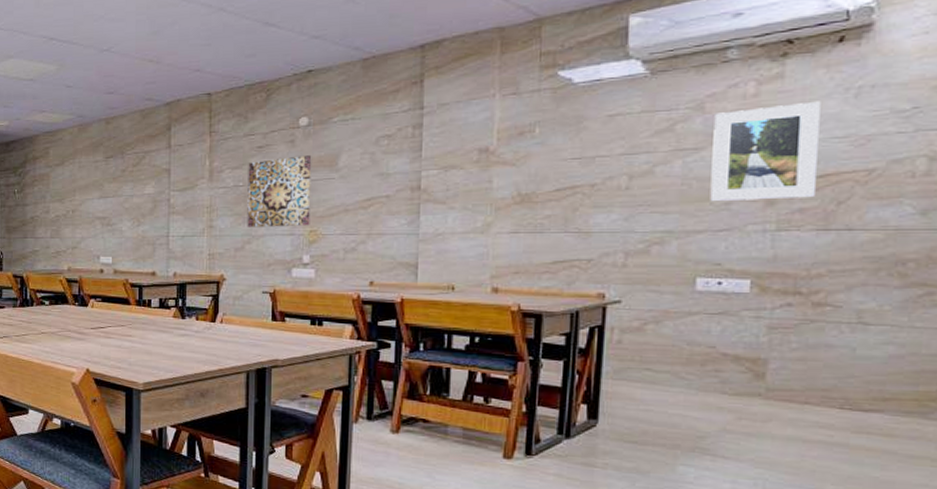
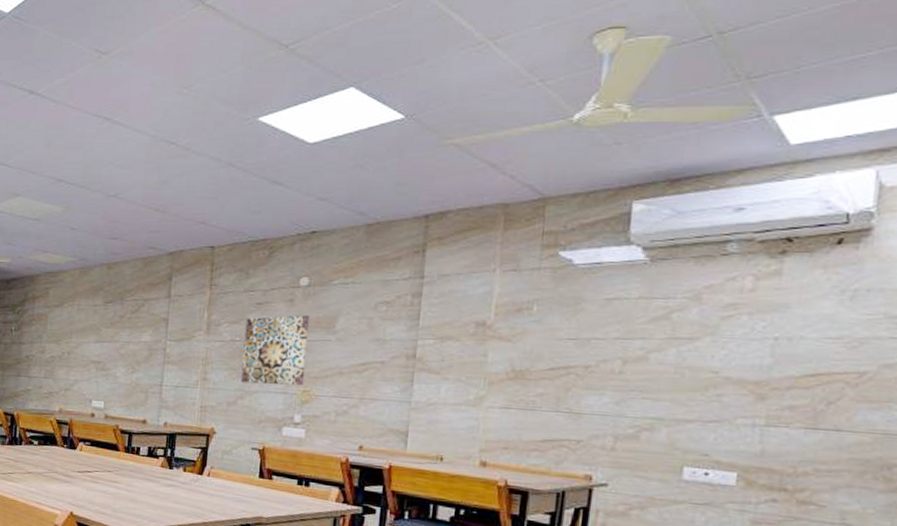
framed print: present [710,101,821,202] -> none [701,300,816,396]

